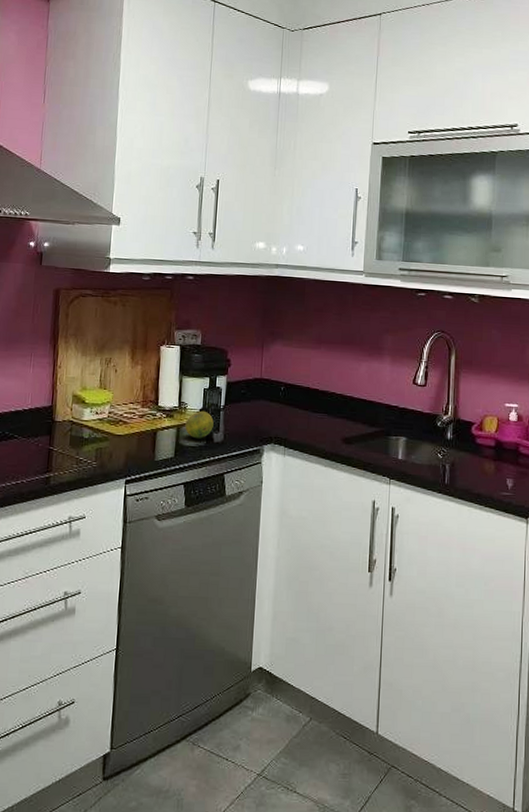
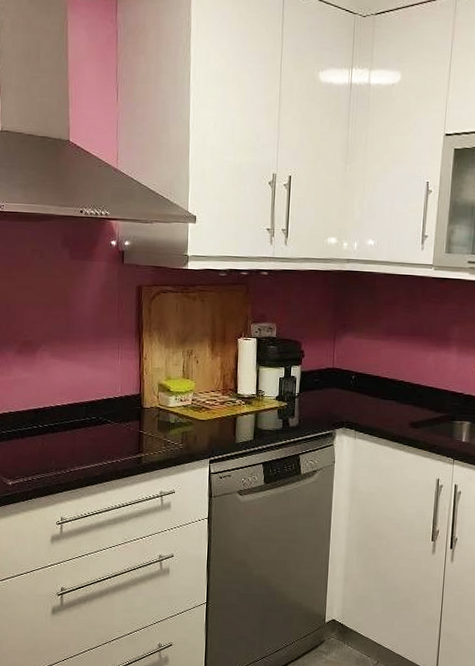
fruit: present [185,410,214,439] -> none [263,398,289,424]

